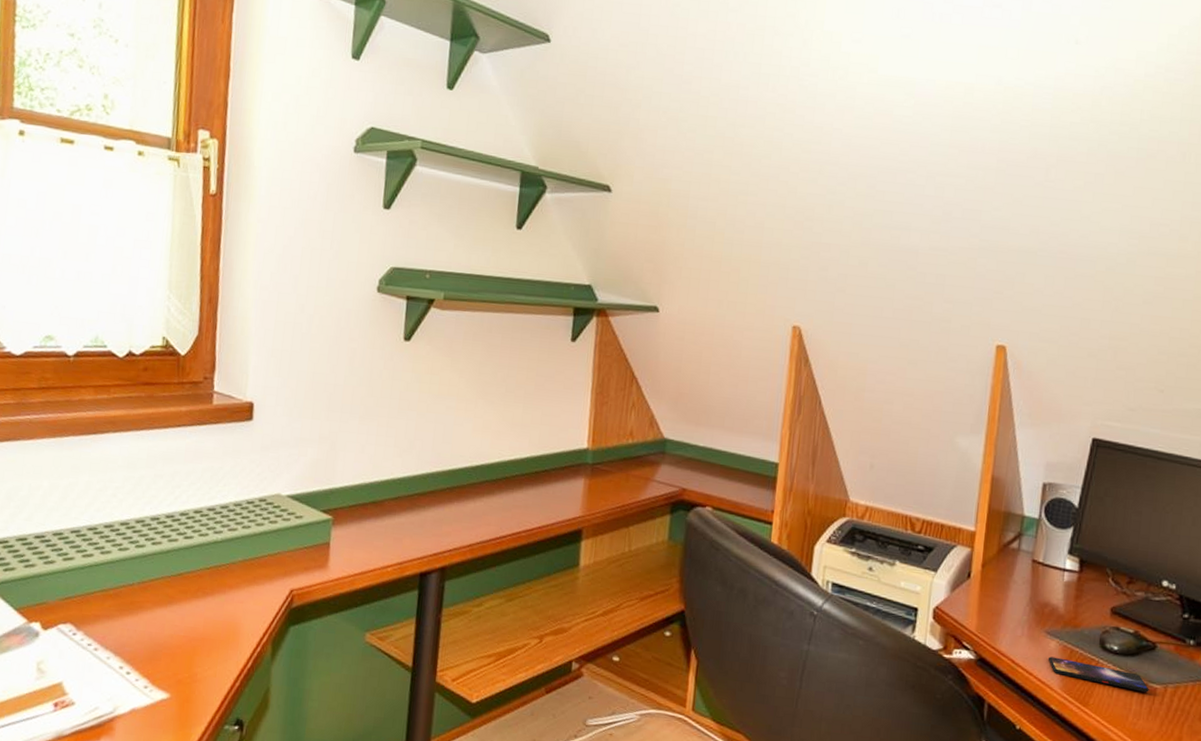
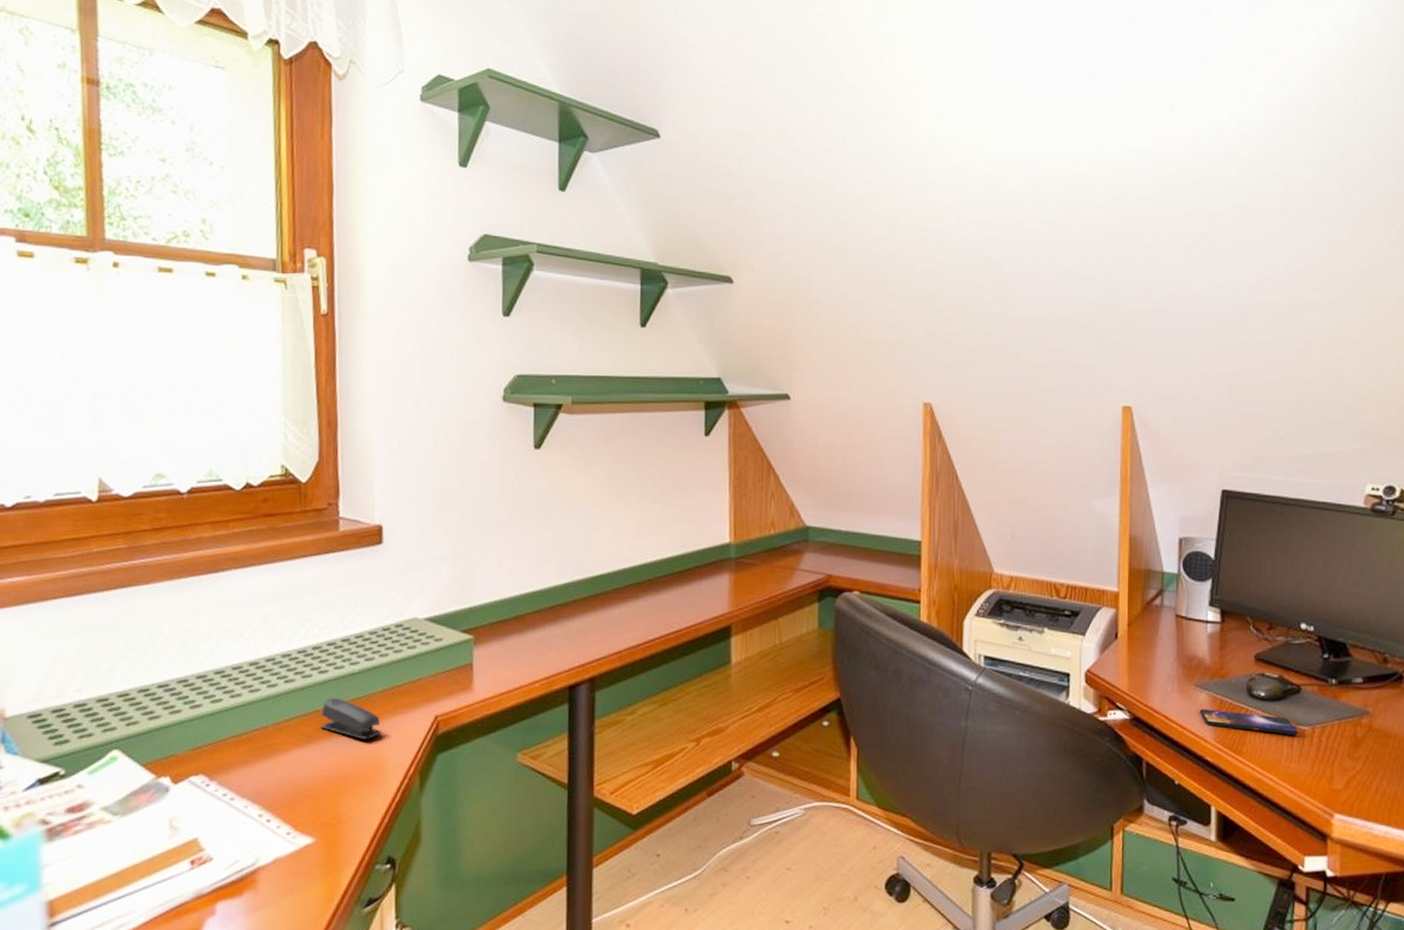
stapler: none [182,563,239,606] -> present [320,698,382,739]

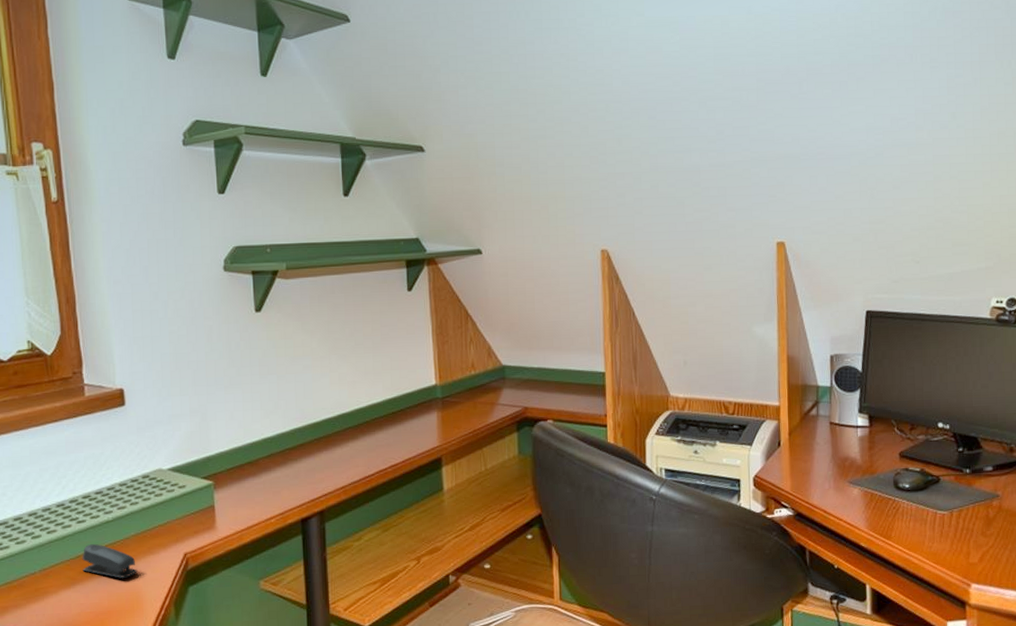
smartphone: present [1200,709,1298,735] -> none [854,502,939,520]

